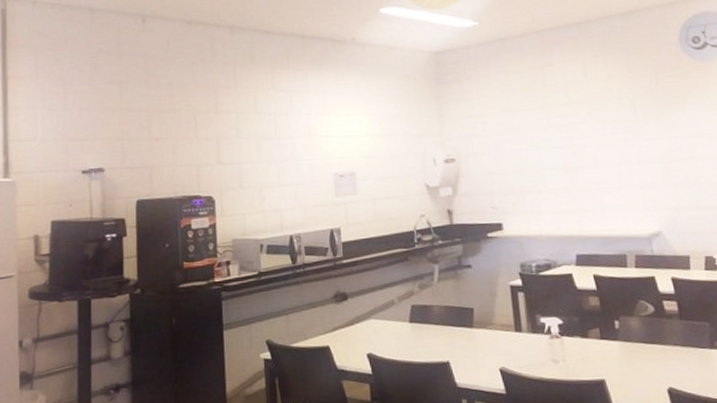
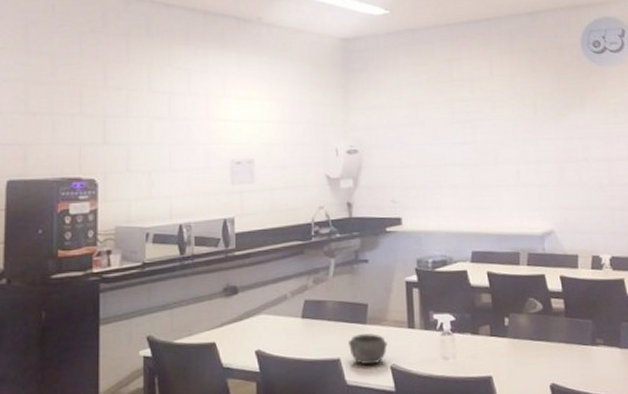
bowl: none [456,337,496,368] -> present [347,333,387,366]

